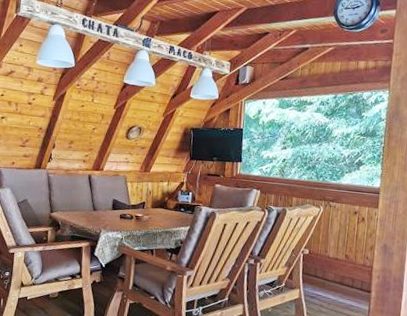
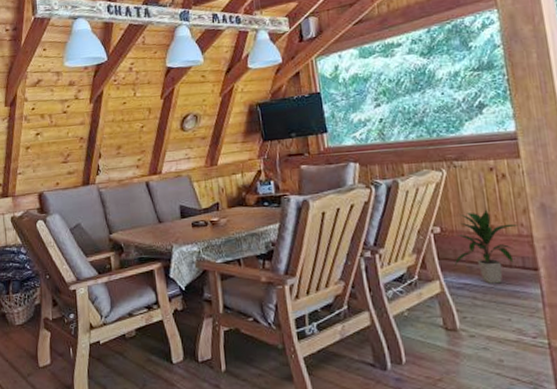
indoor plant: none [312,242,365,298] -> present [454,209,519,284]

